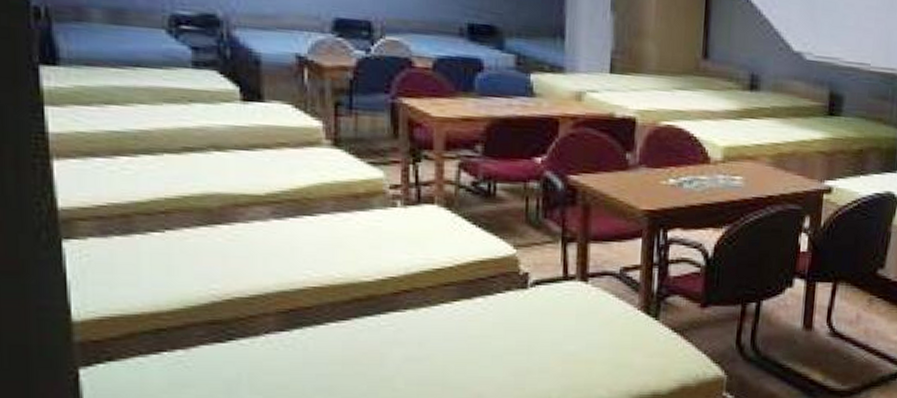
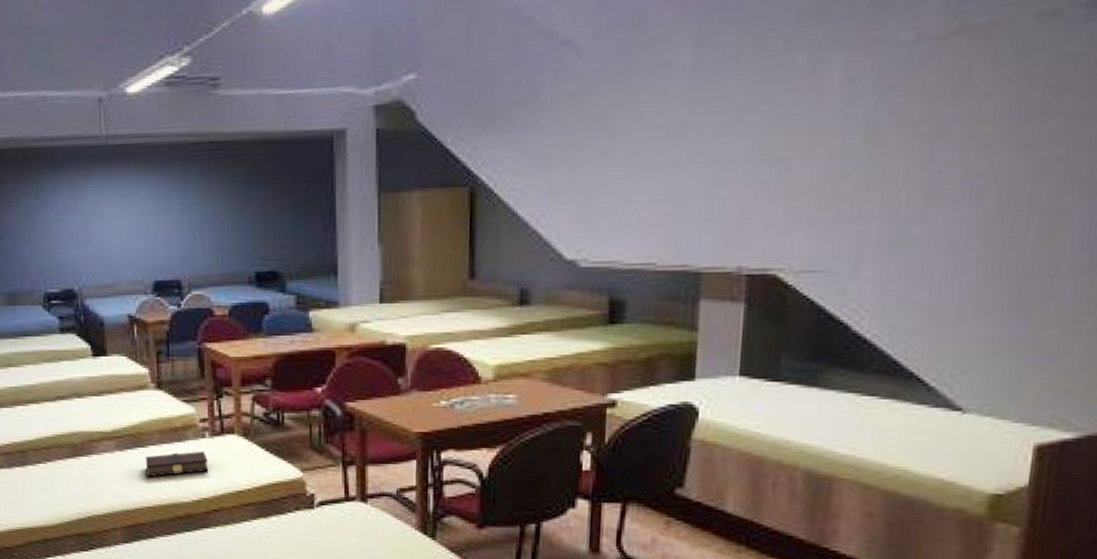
book: none [313,222,400,252] -> present [145,451,209,477]

